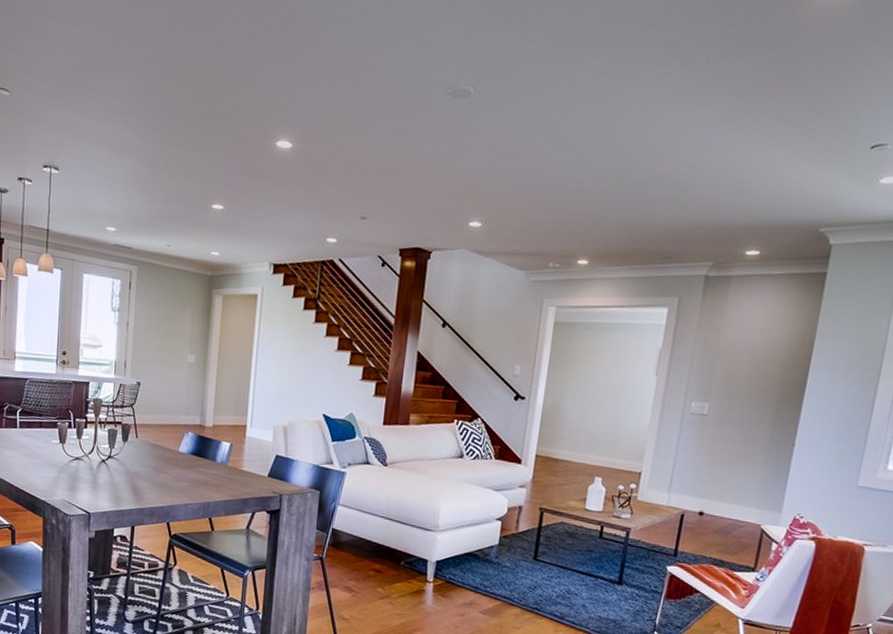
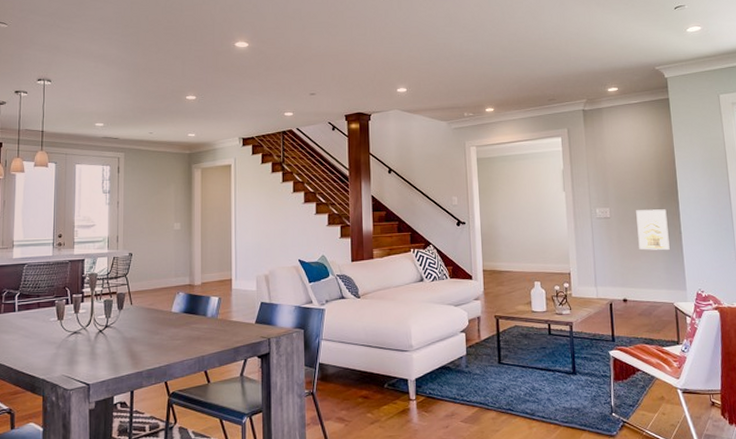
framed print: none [734,410,783,463] -> present [636,209,670,250]

